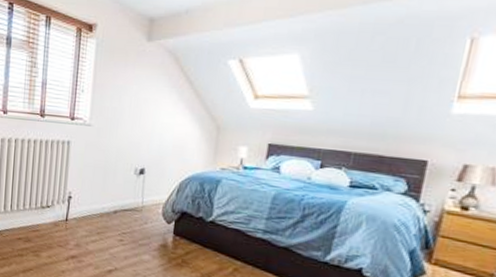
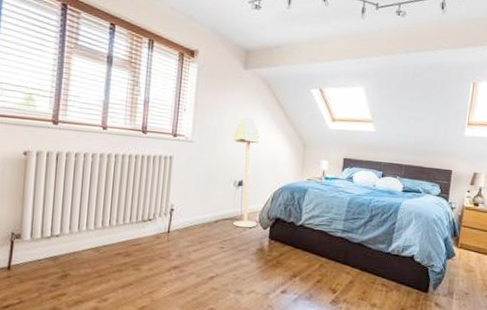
floor lamp: none [132,95,165,221] -> present [232,116,260,228]

